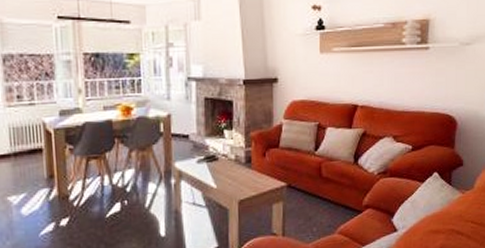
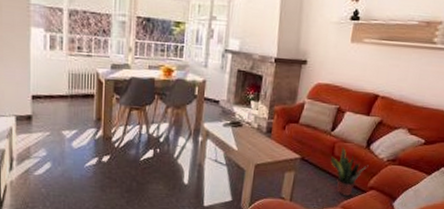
potted plant: none [318,166,360,221] -> present [330,147,369,197]

